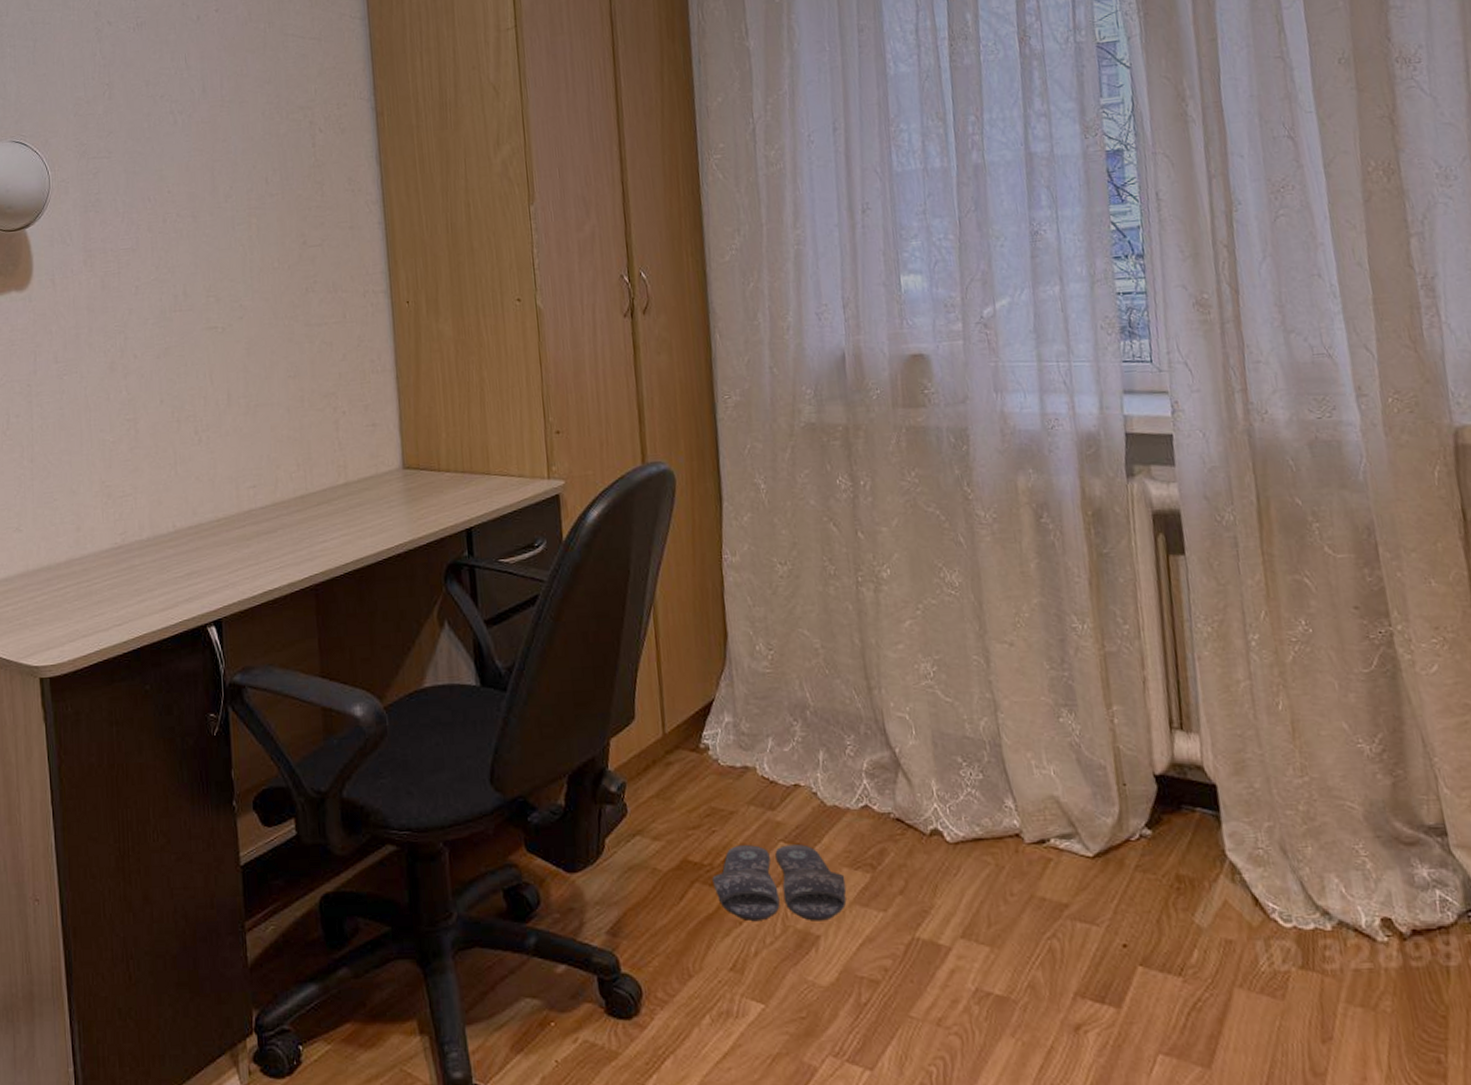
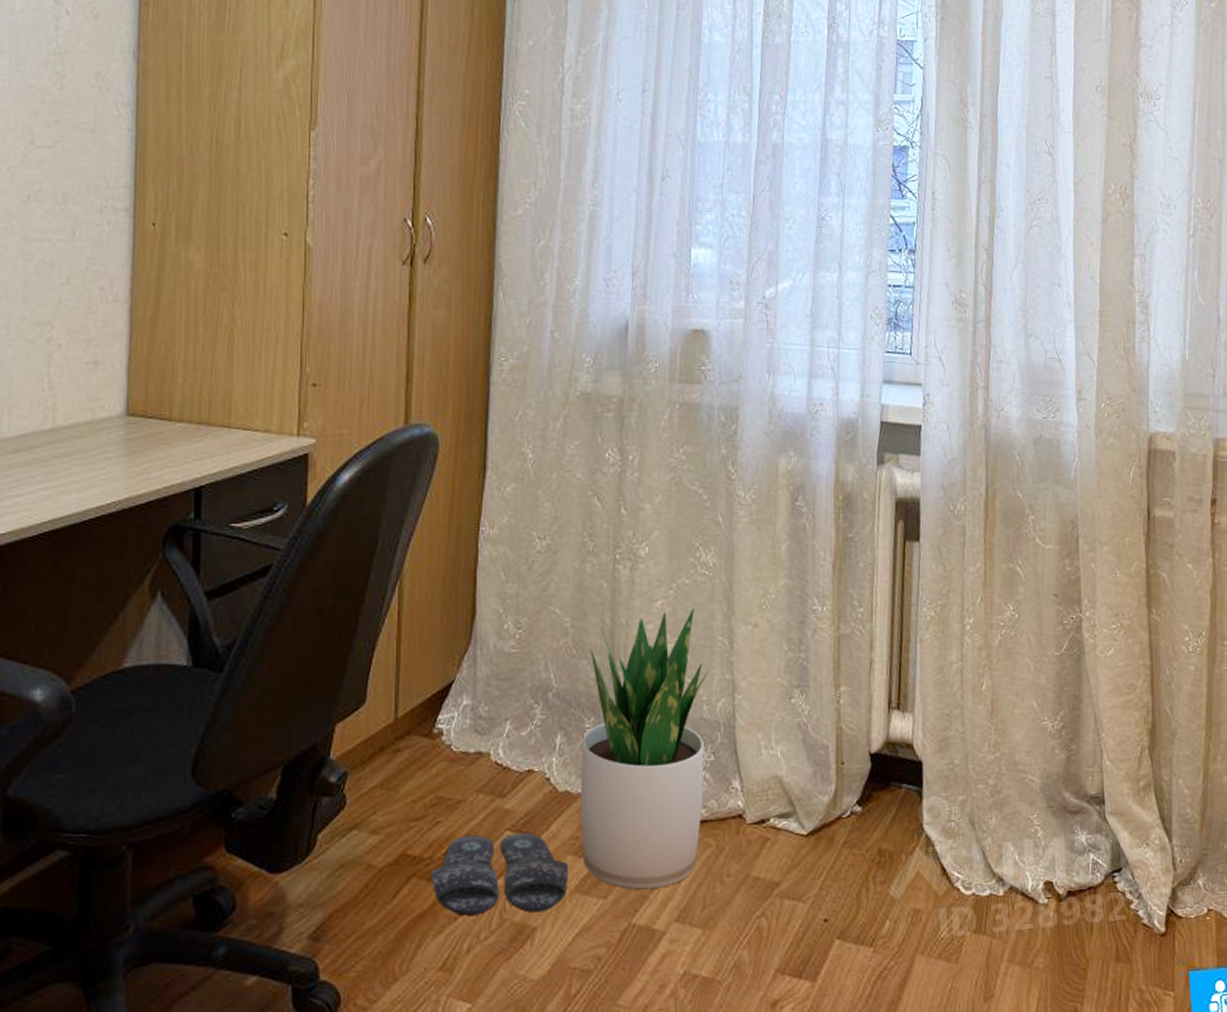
planter: none [842,628,977,905] -> present [580,609,711,890]

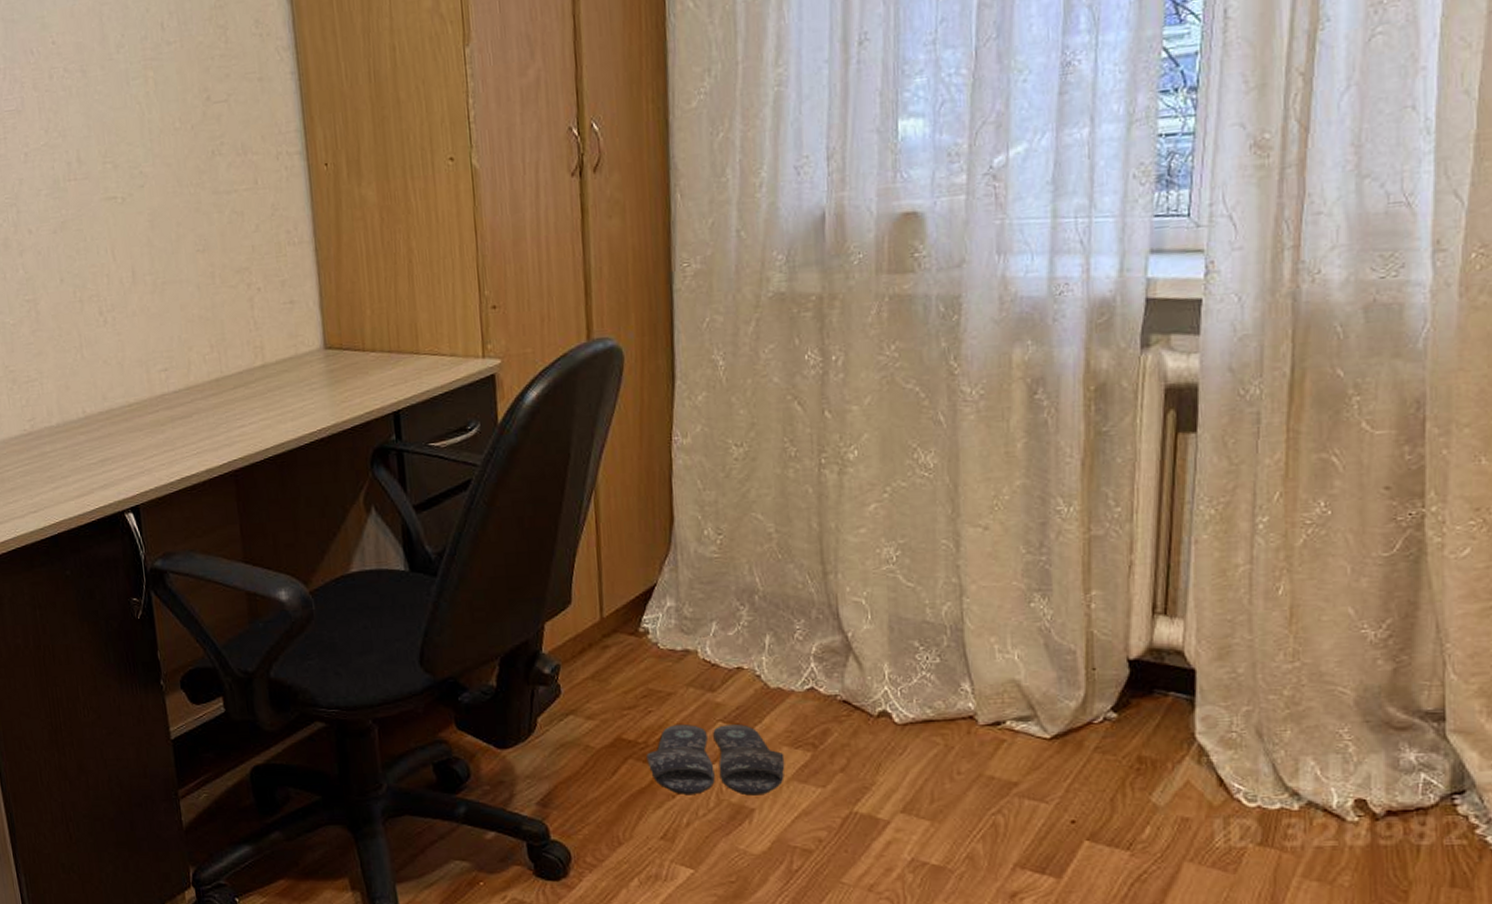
planter: present [580,609,711,890] -> none [792,512,934,782]

